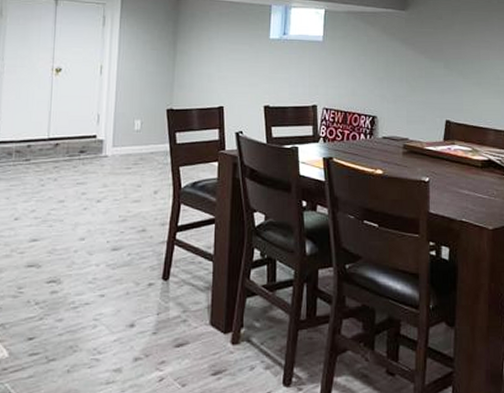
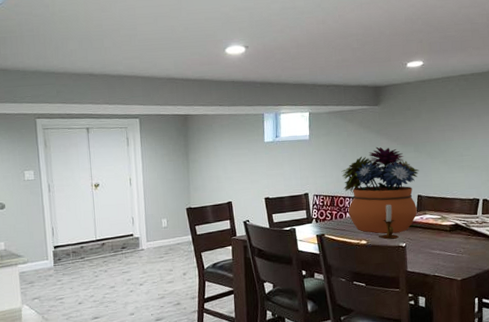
flower arrangement: none [358,58,449,164] -> present [341,146,419,234]
candlestick: none [396,128,422,171] -> present [378,204,399,240]

